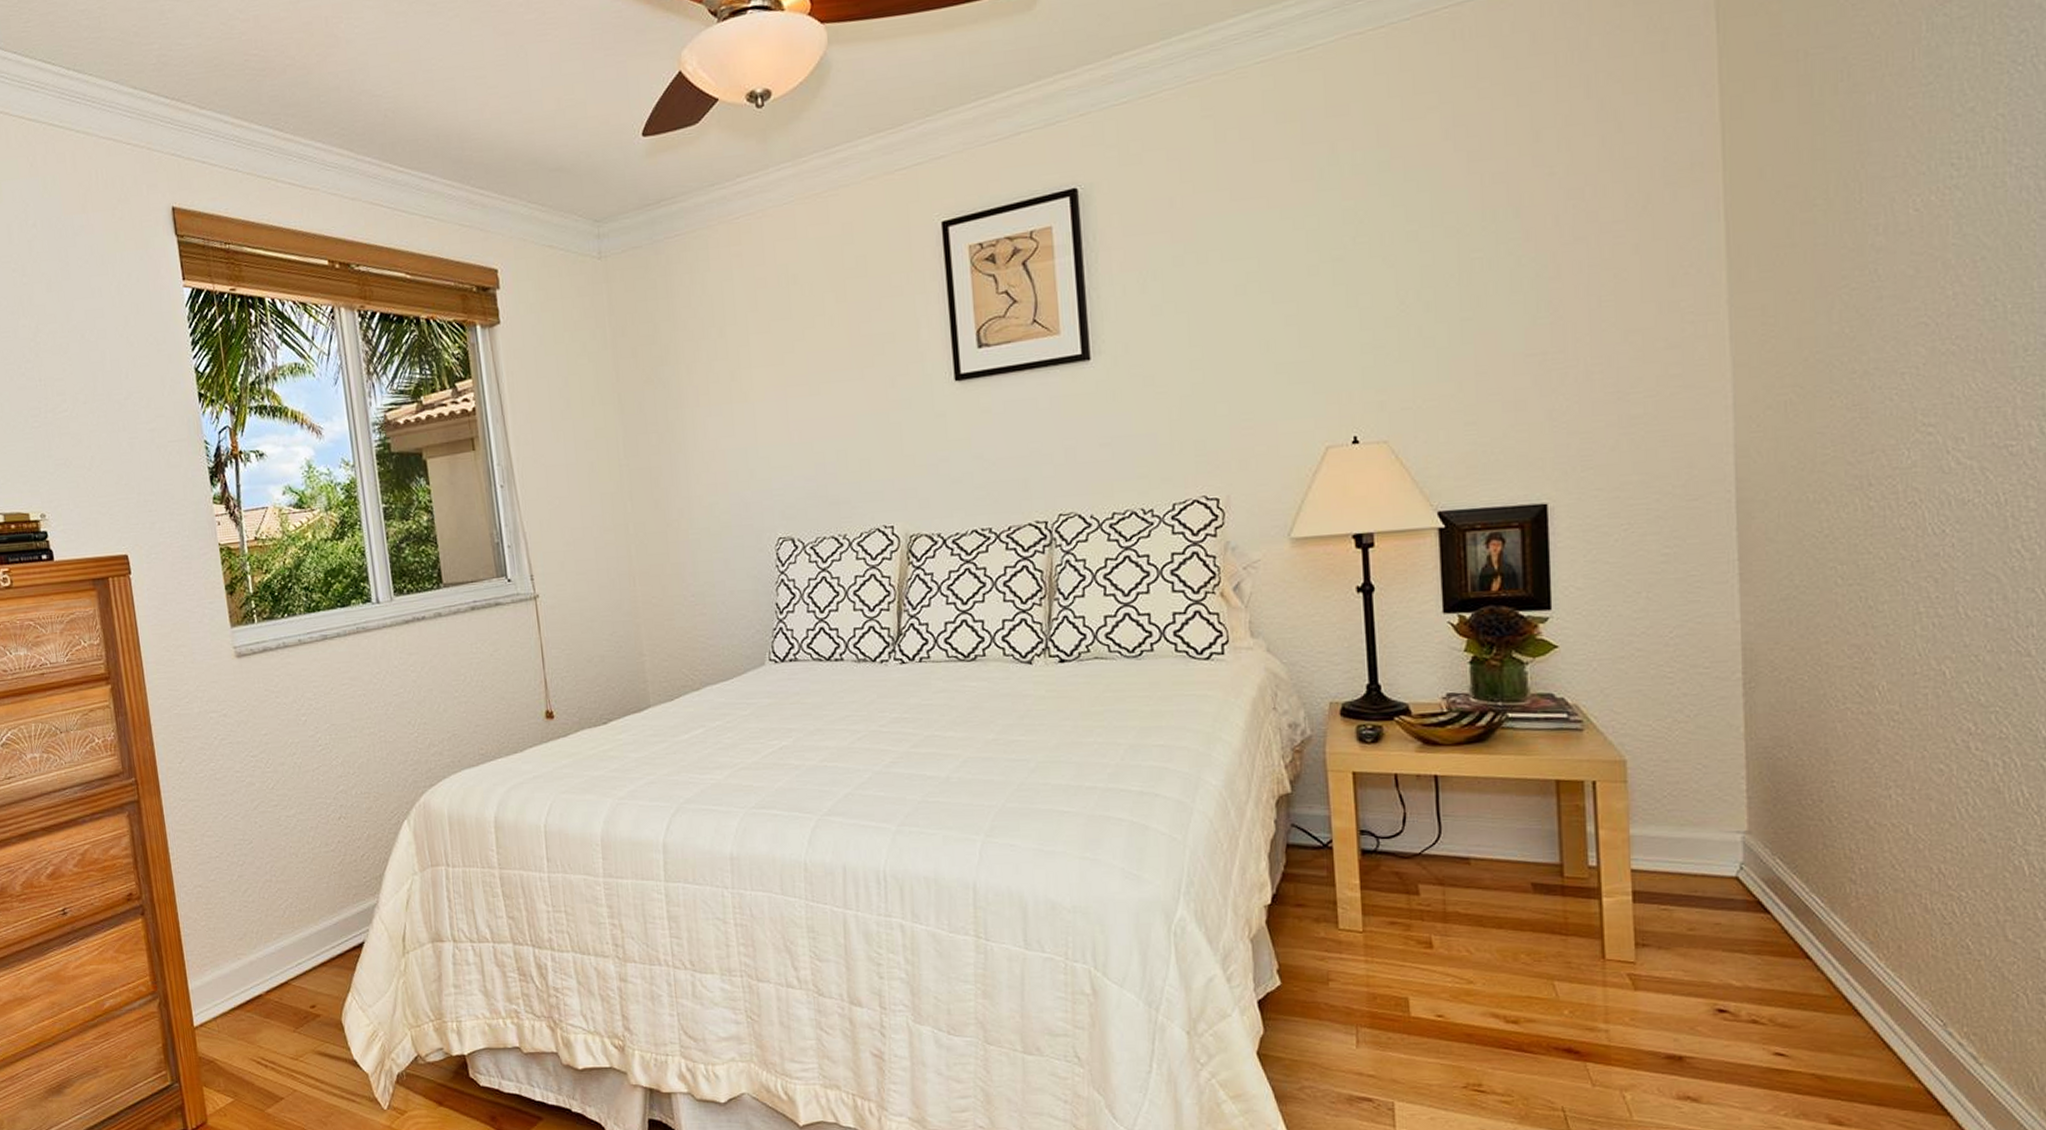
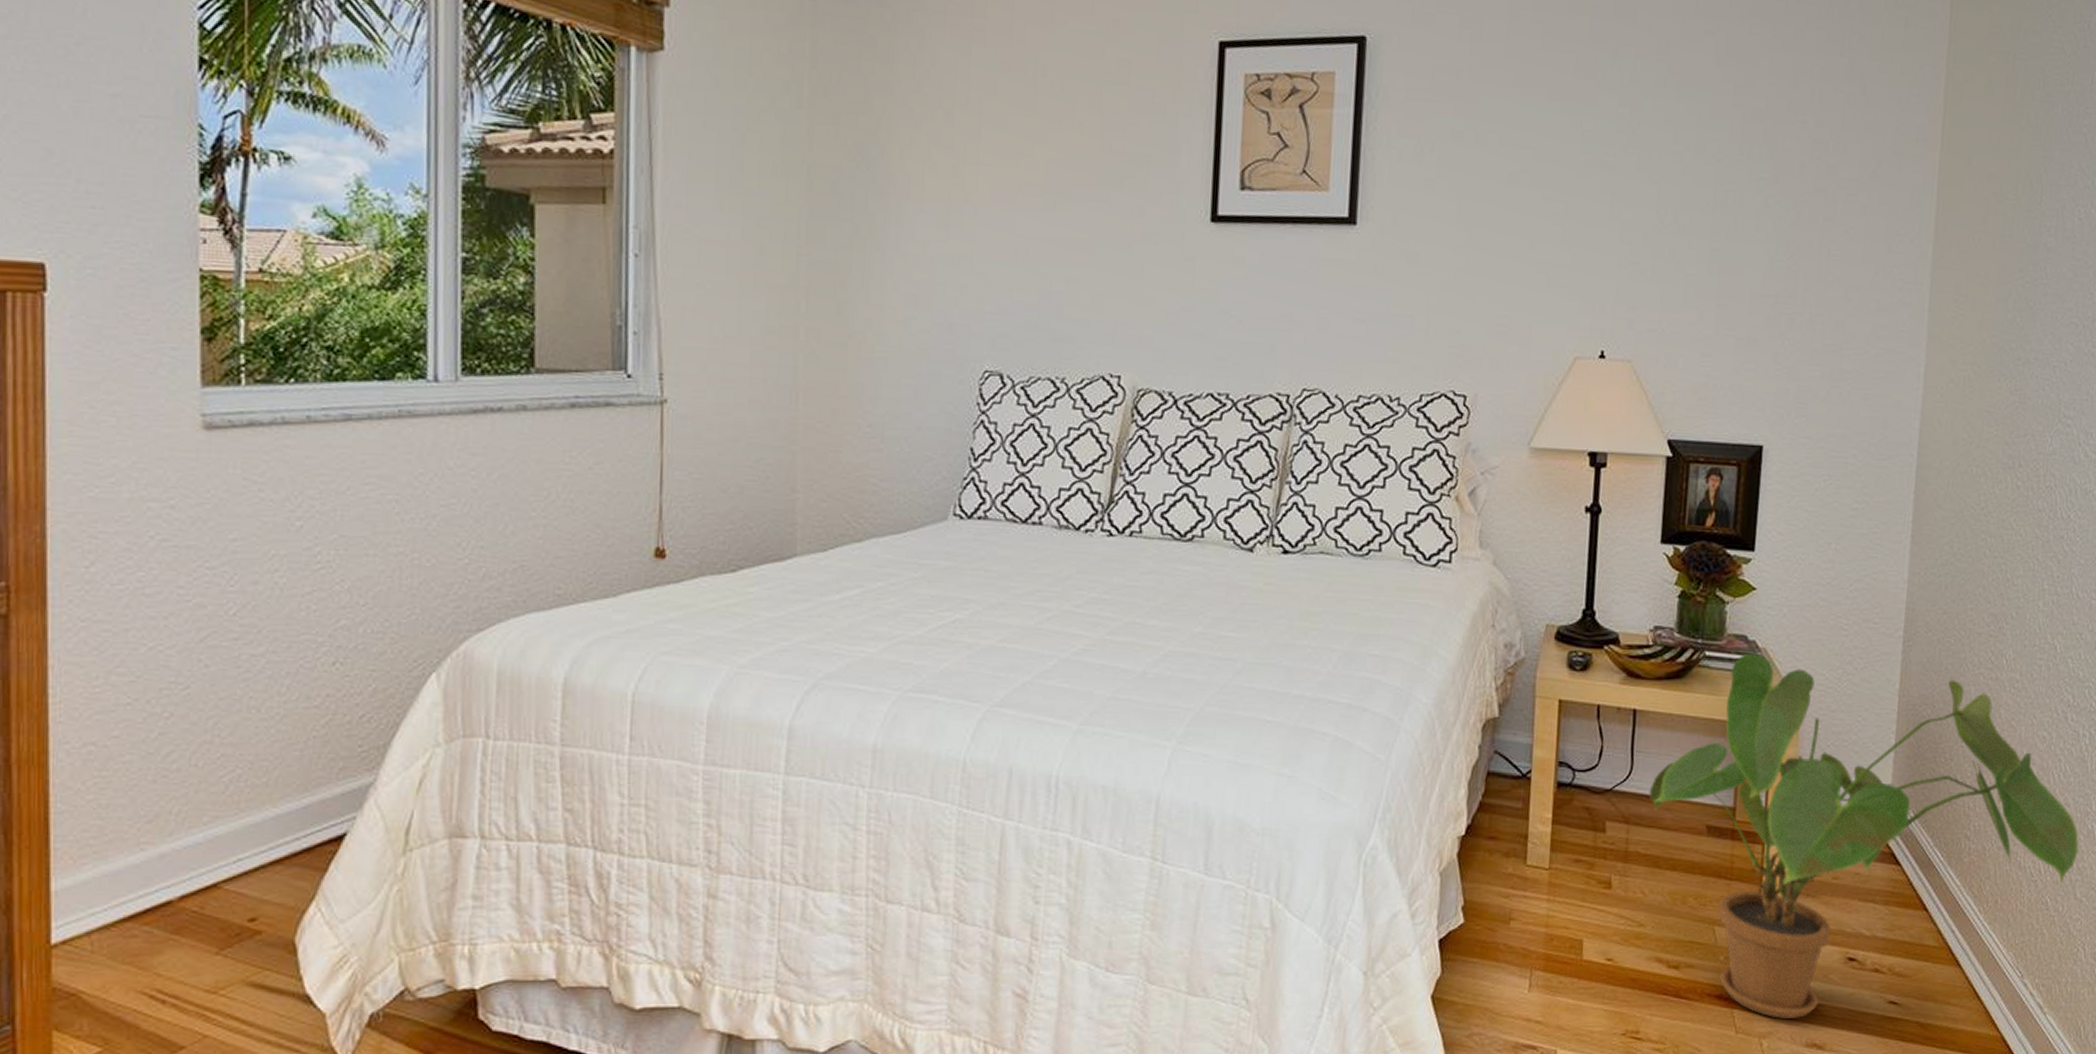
house plant: none [1462,710,2004,1071] -> present [1649,653,2079,1019]

